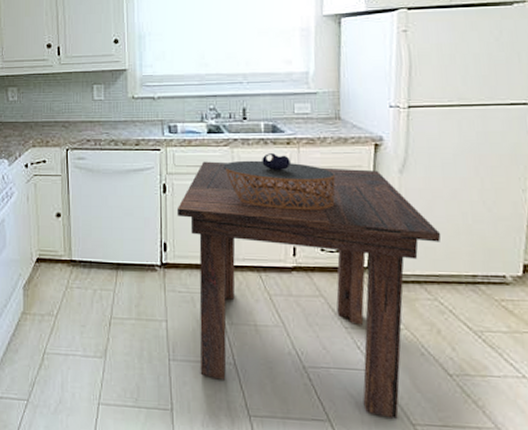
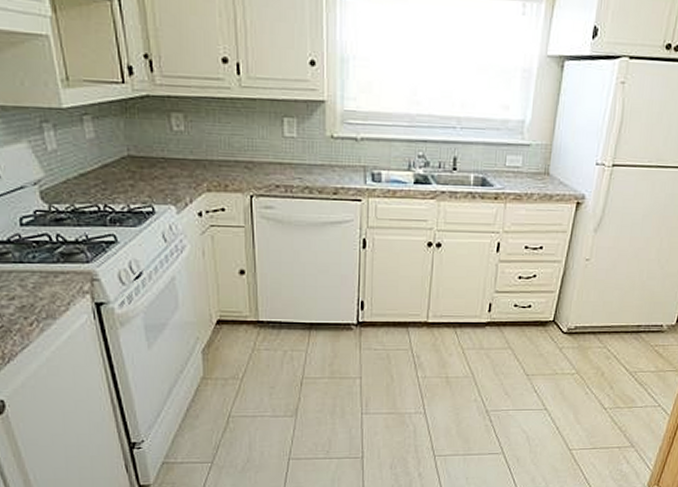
dining table: present [176,161,441,419] -> none [376,215,620,447]
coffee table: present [223,153,336,211] -> none [428,208,536,268]

